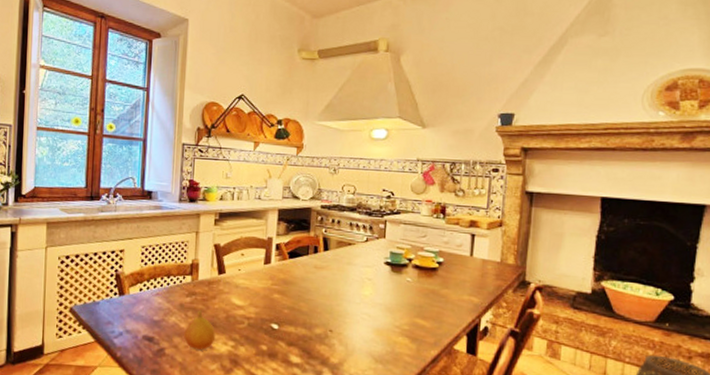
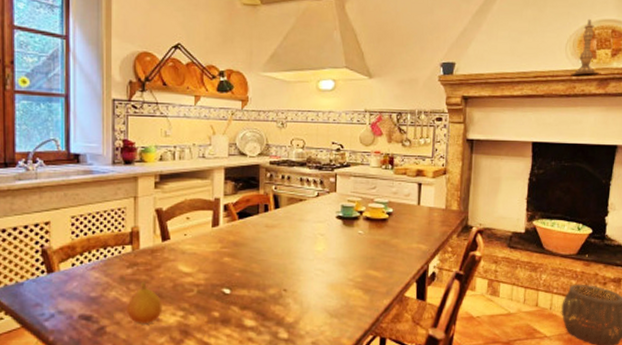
candlestick: none [648,68,683,130] -> present [571,18,599,77]

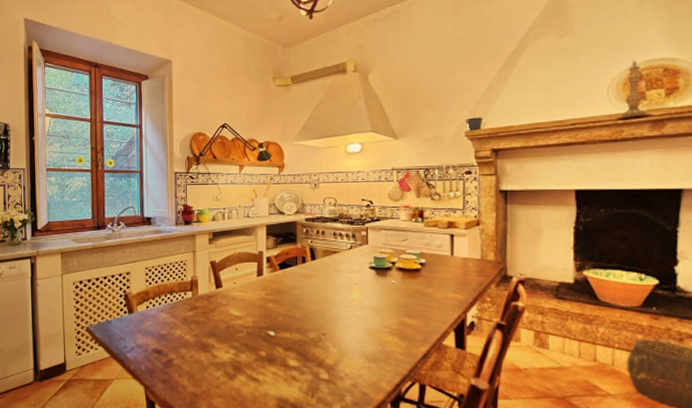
fruit: present [125,281,163,323] -> none [188,322,218,359]

